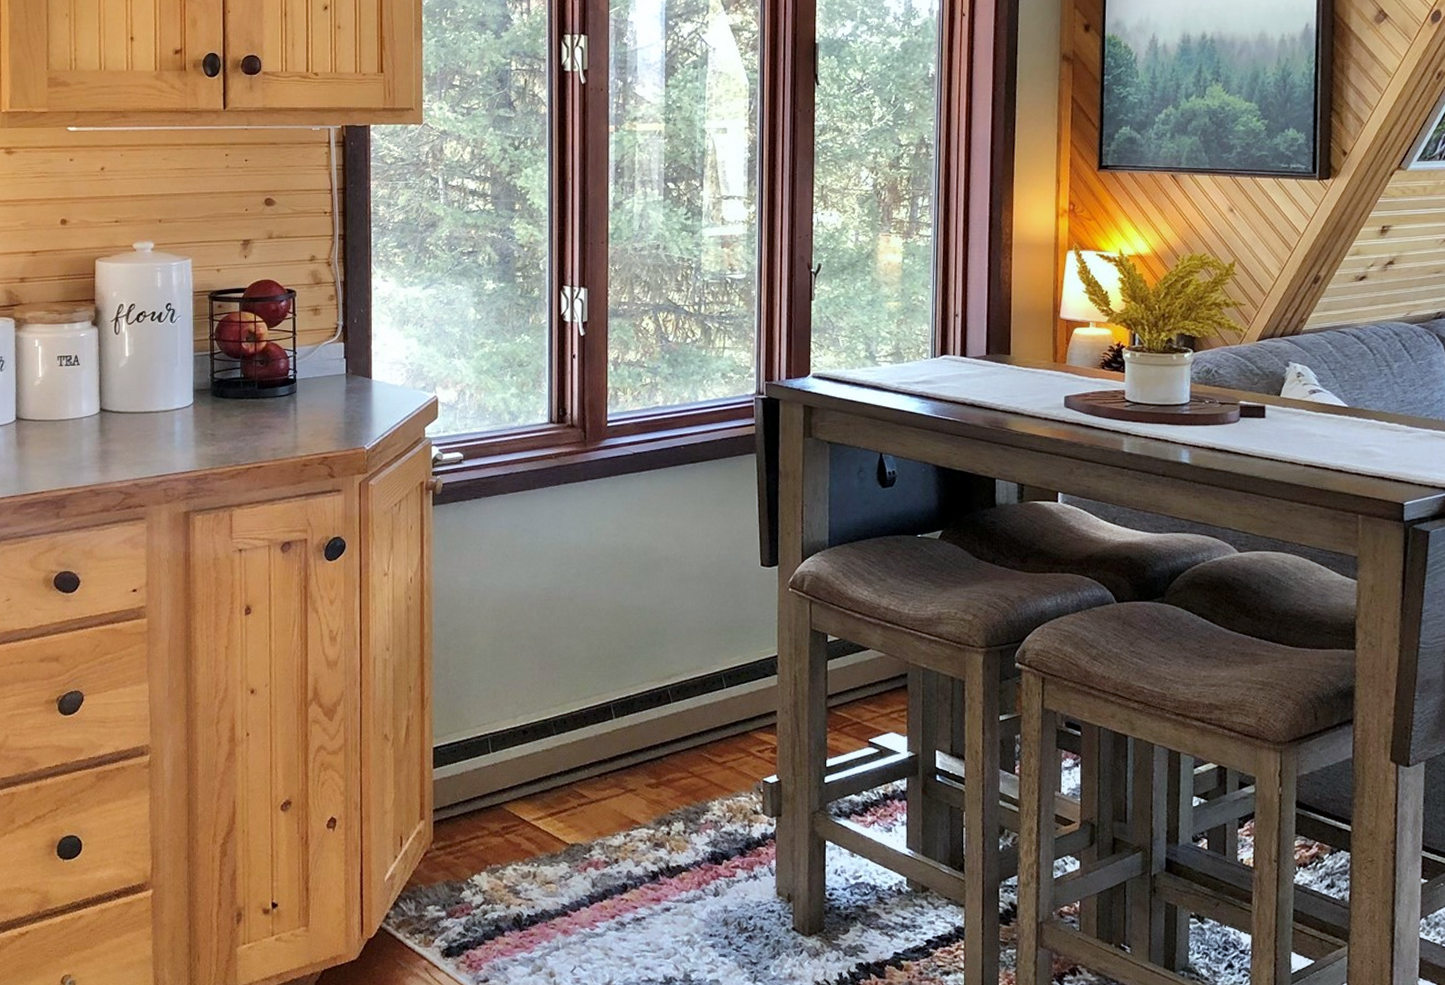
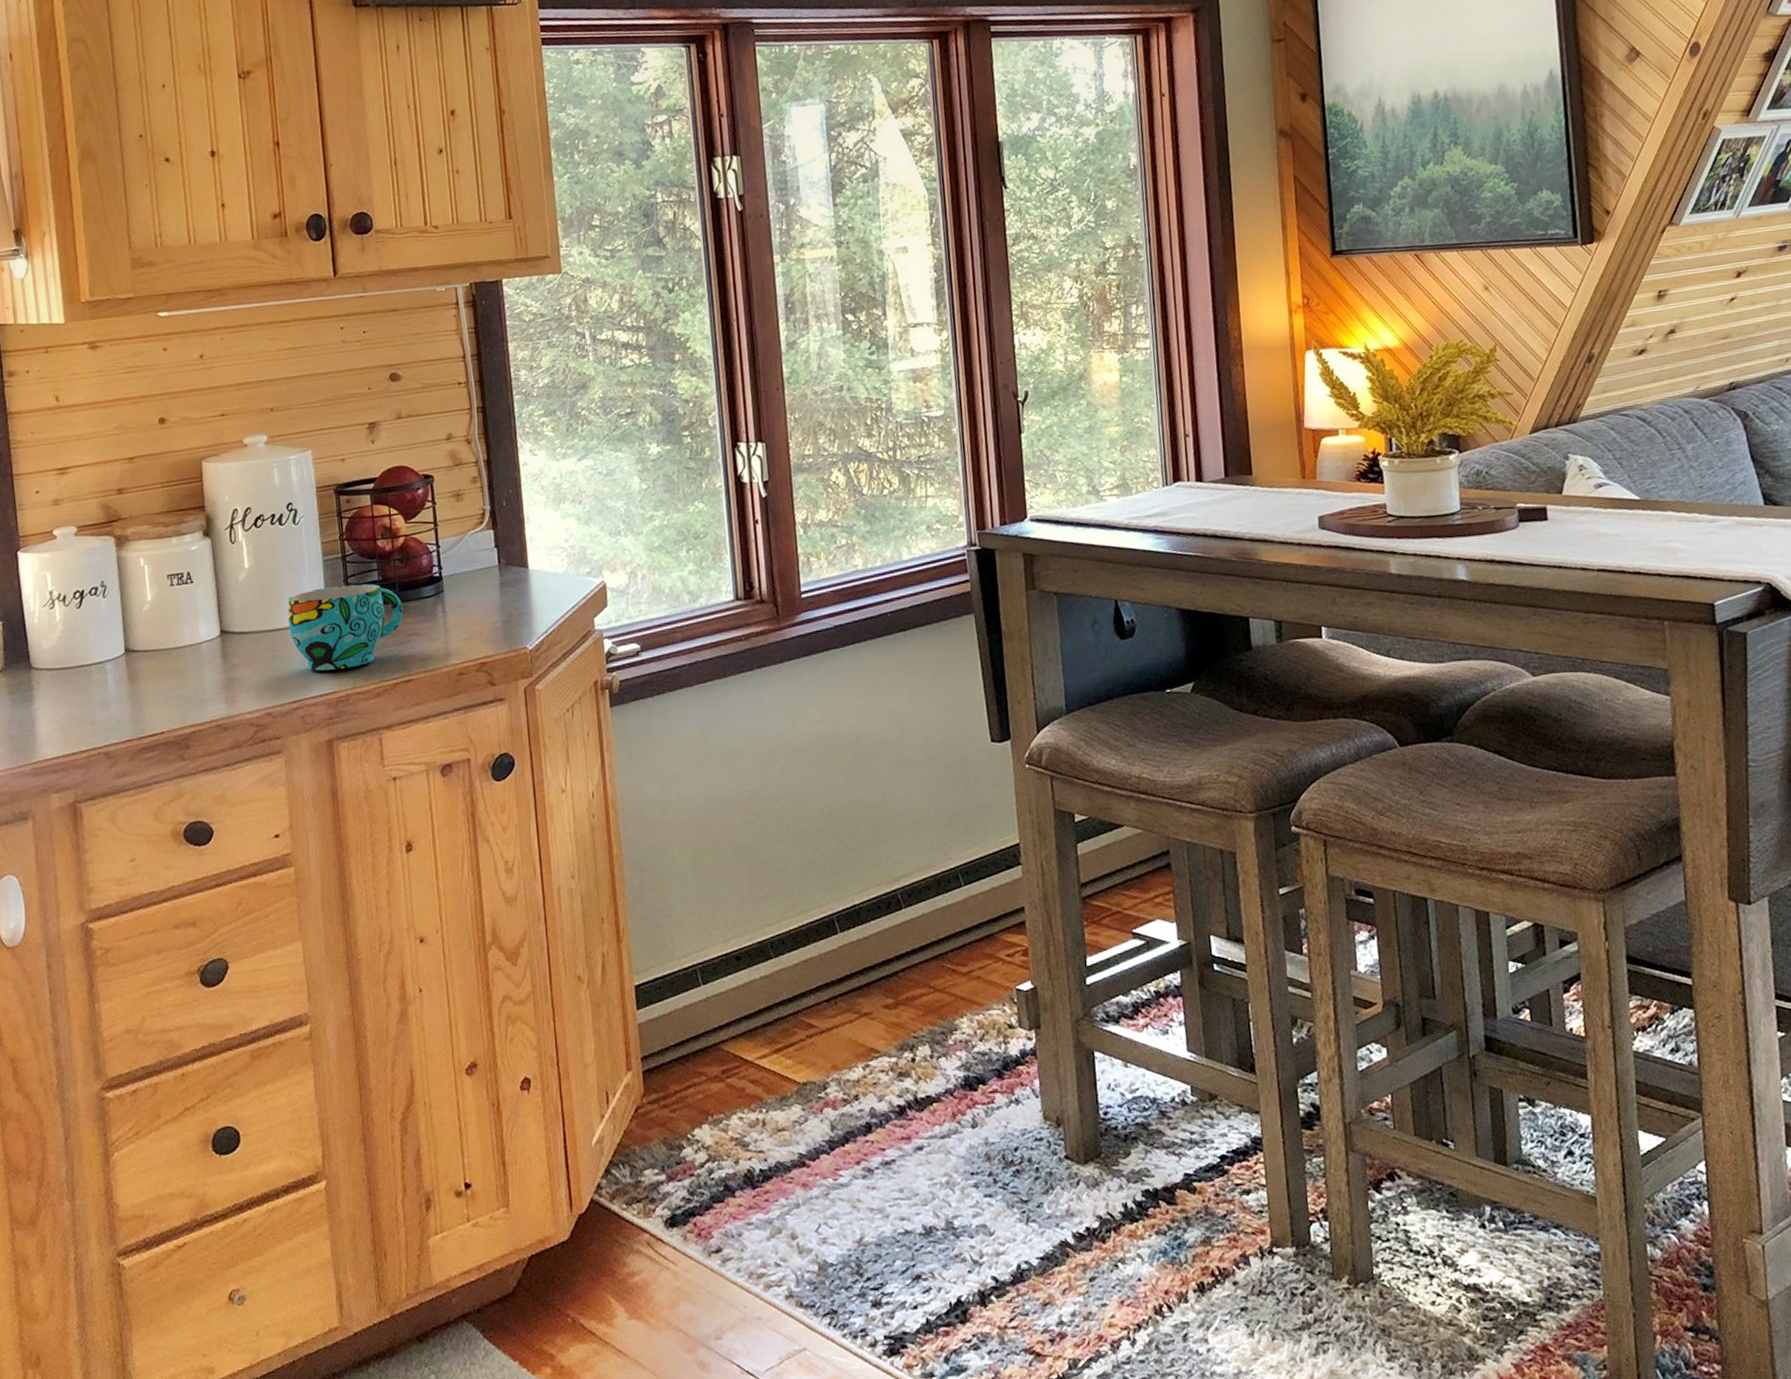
cup: none [160,379,260,451] -> present [288,584,404,671]

